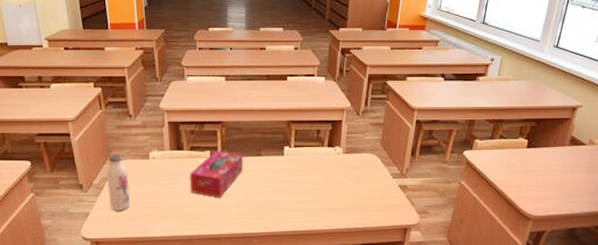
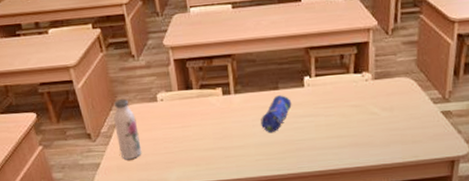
tissue box: present [190,150,243,198] -> none [201,86,260,139]
pencil case: none [243,161,272,195] -> present [261,95,292,133]

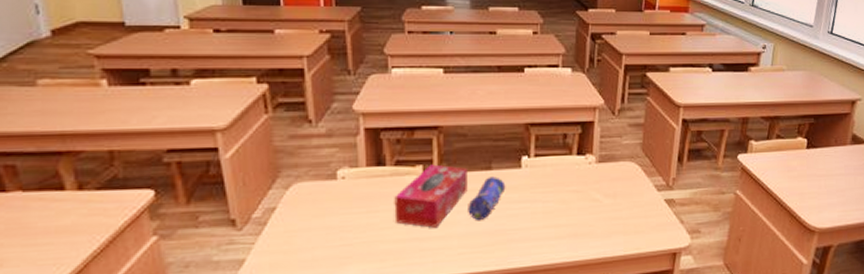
water bottle: present [113,98,142,160] -> none [273,174,308,255]
tissue box: none [201,86,260,139] -> present [394,164,468,228]

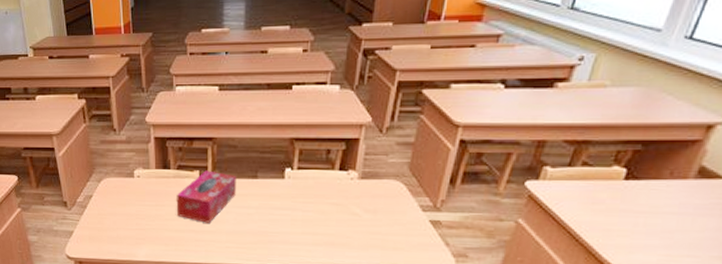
pencil case: present [468,176,506,221] -> none [235,184,269,222]

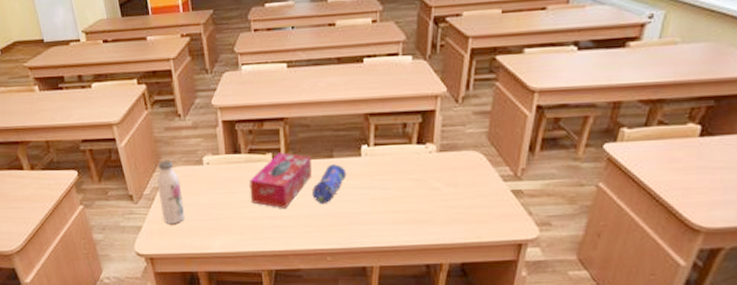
water bottle: none [90,171,114,232] -> present [157,160,185,225]
pencil case: none [235,184,269,222] -> present [312,164,347,204]

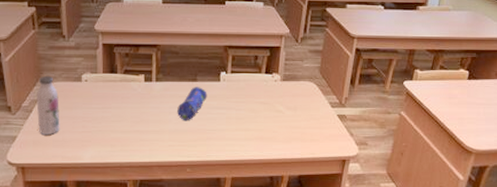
tissue box: present [249,152,312,208] -> none [122,74,178,123]

